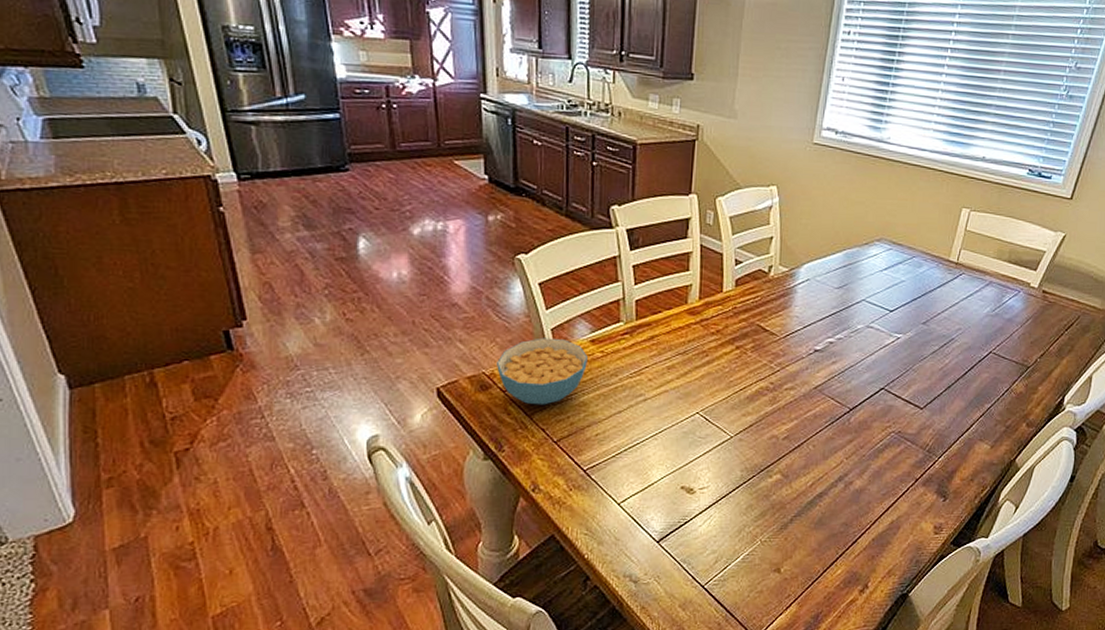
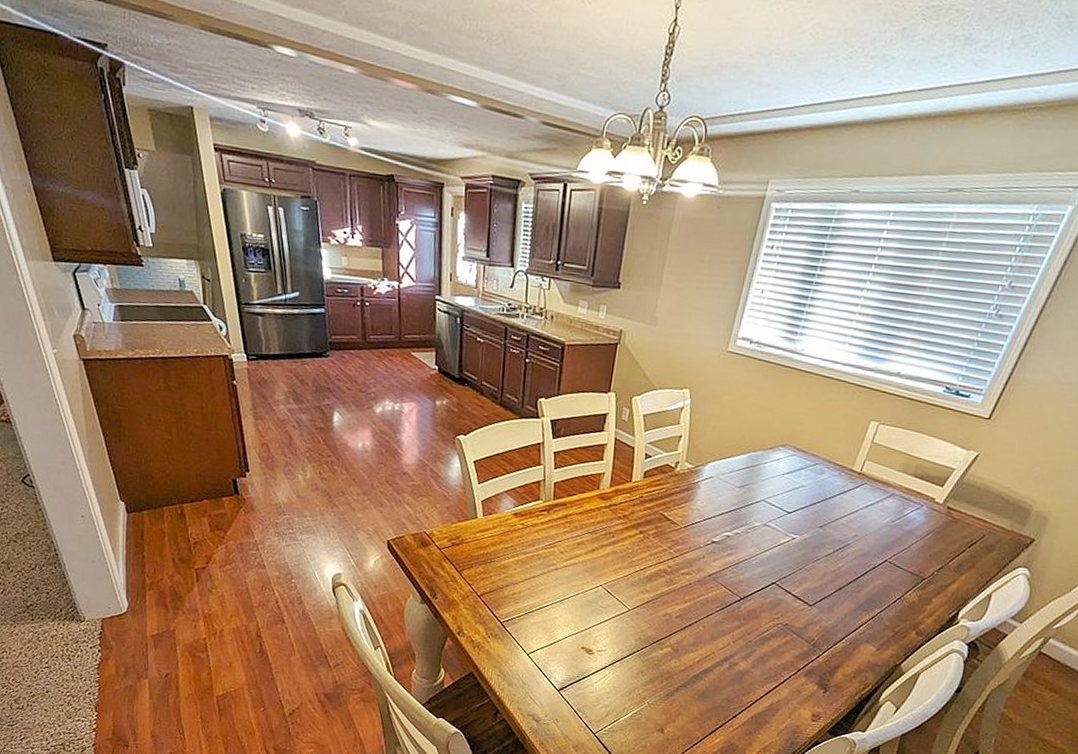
cereal bowl: present [497,337,588,405] -> none [435,507,510,564]

